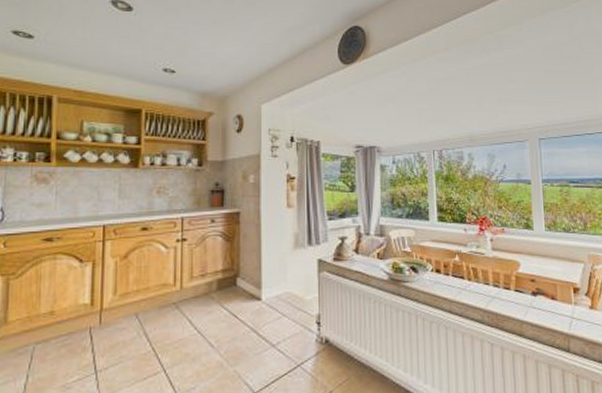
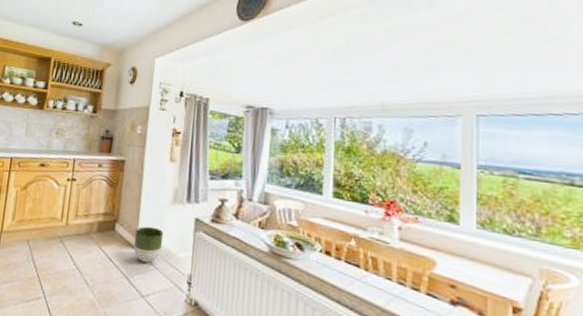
planter: none [258,275,288,312] -> present [133,226,164,263]

